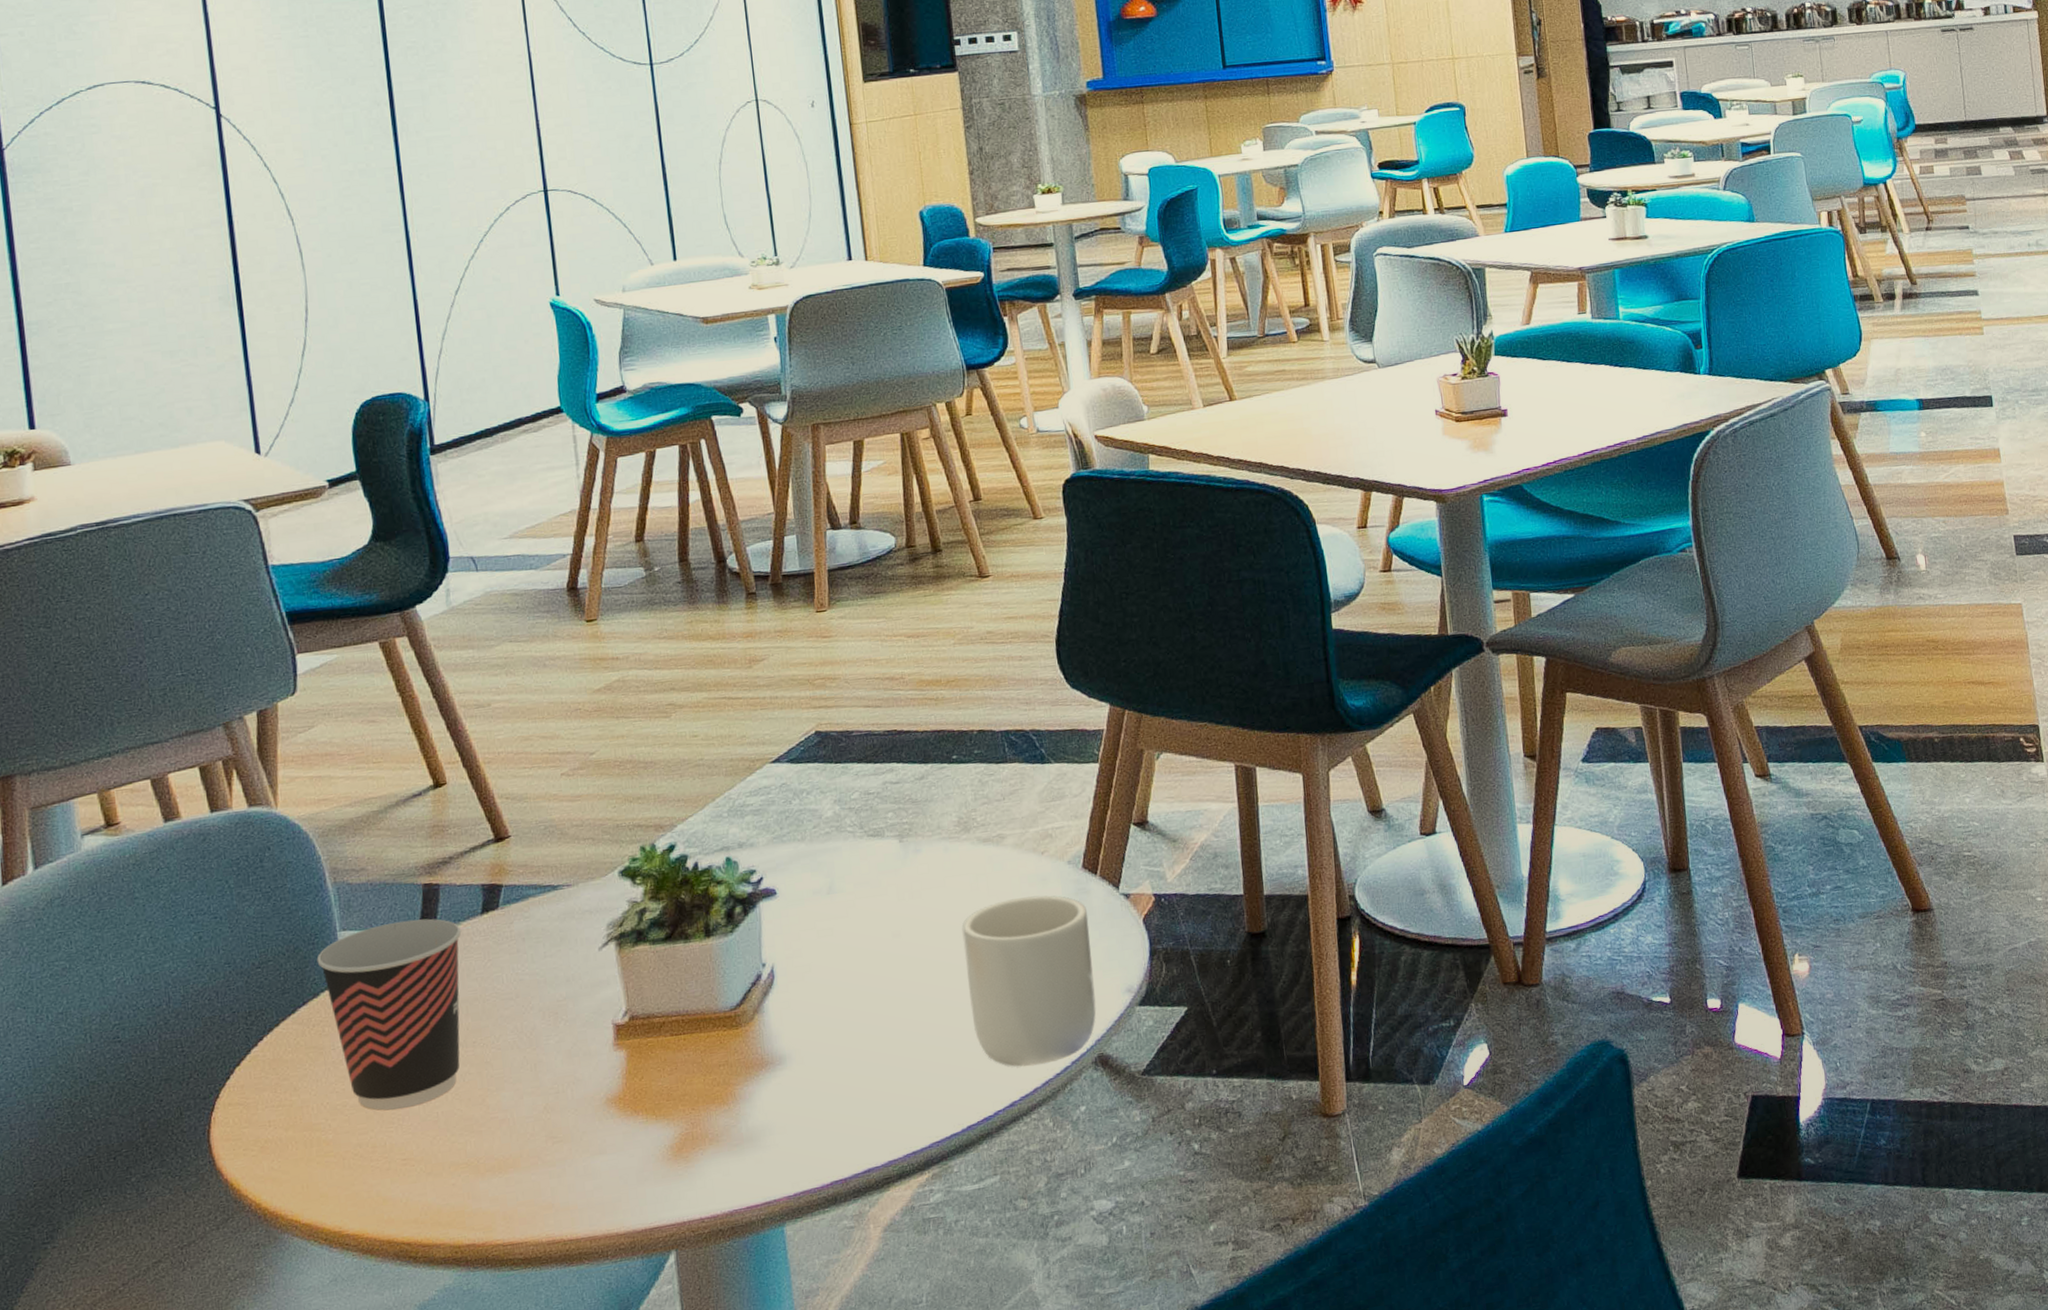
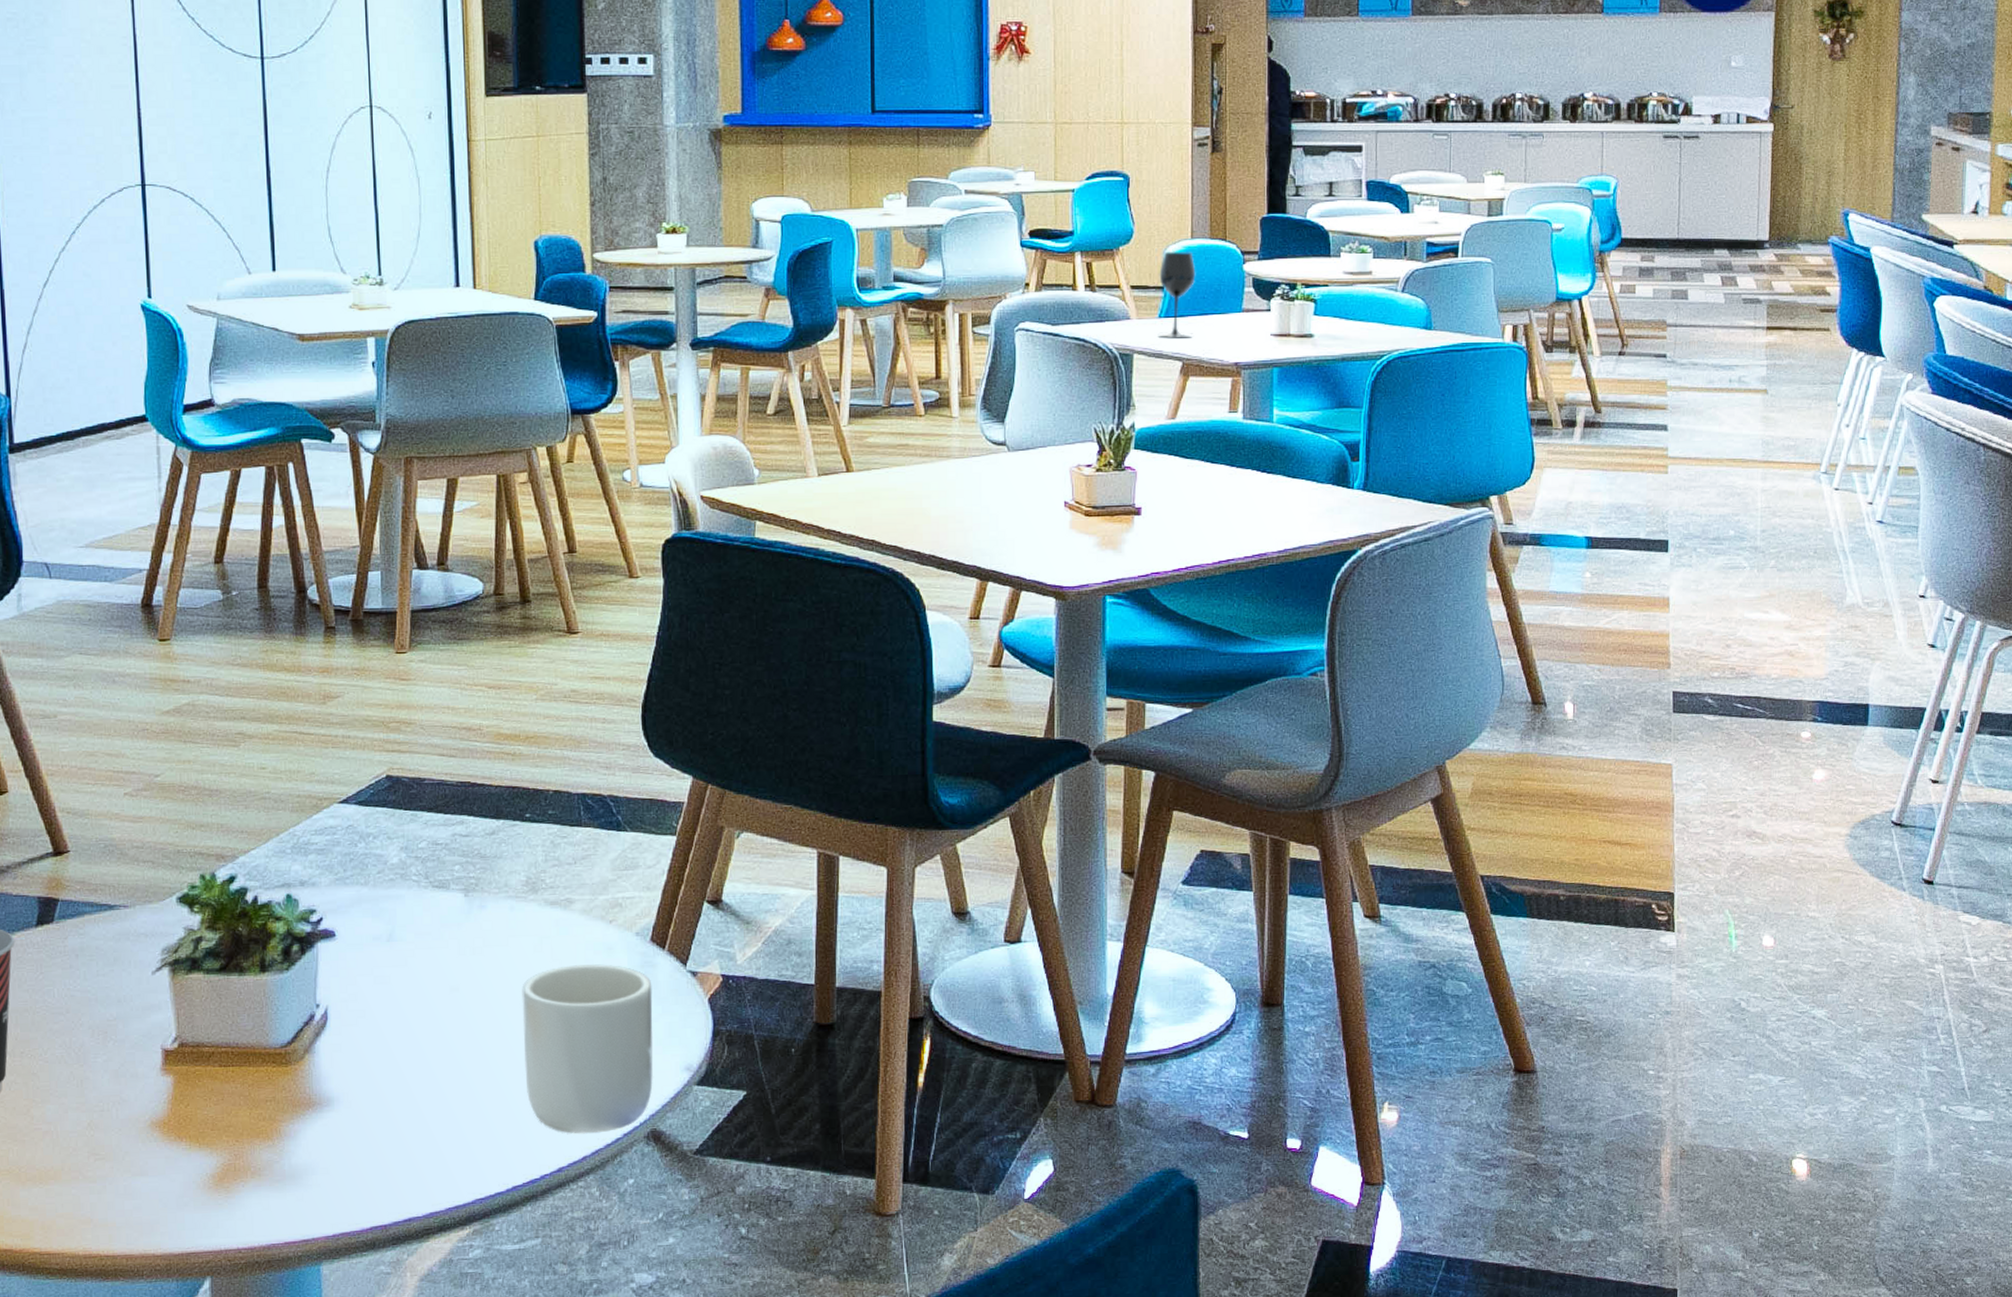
wineglass: none [1501,170,1536,251] -> present [1158,251,1196,337]

